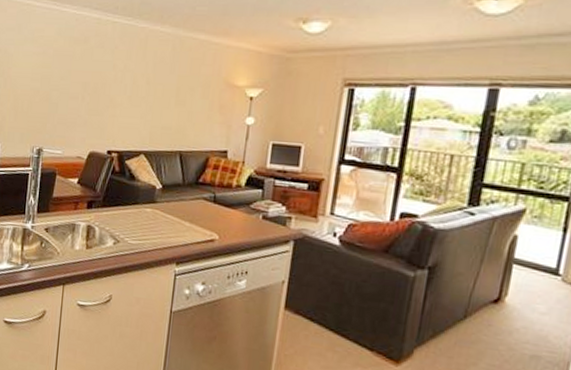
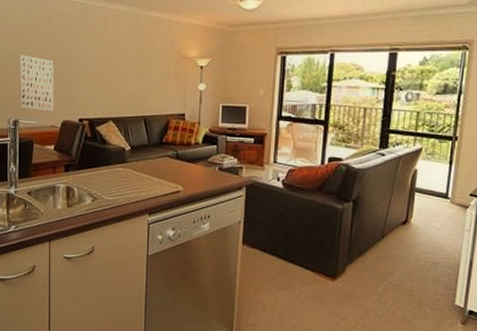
wall art: none [46,77,85,141] -> present [19,54,54,112]

